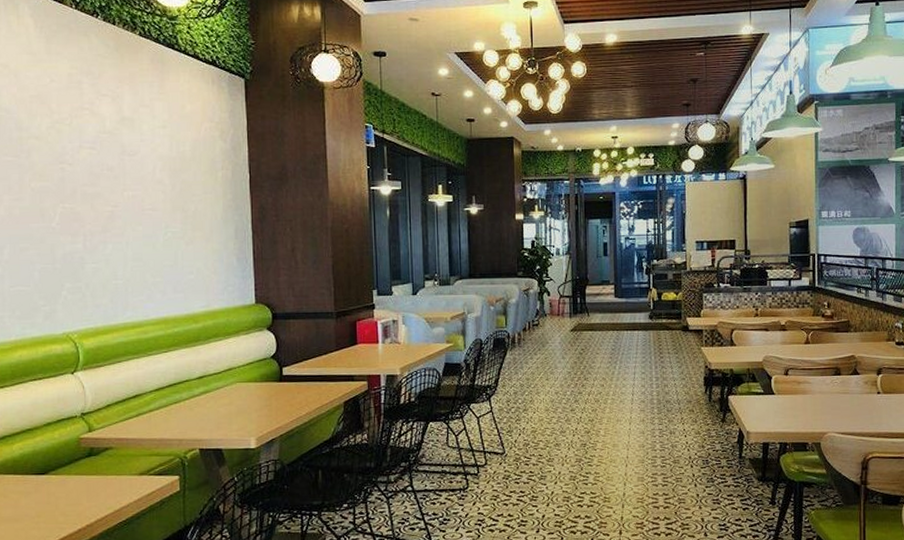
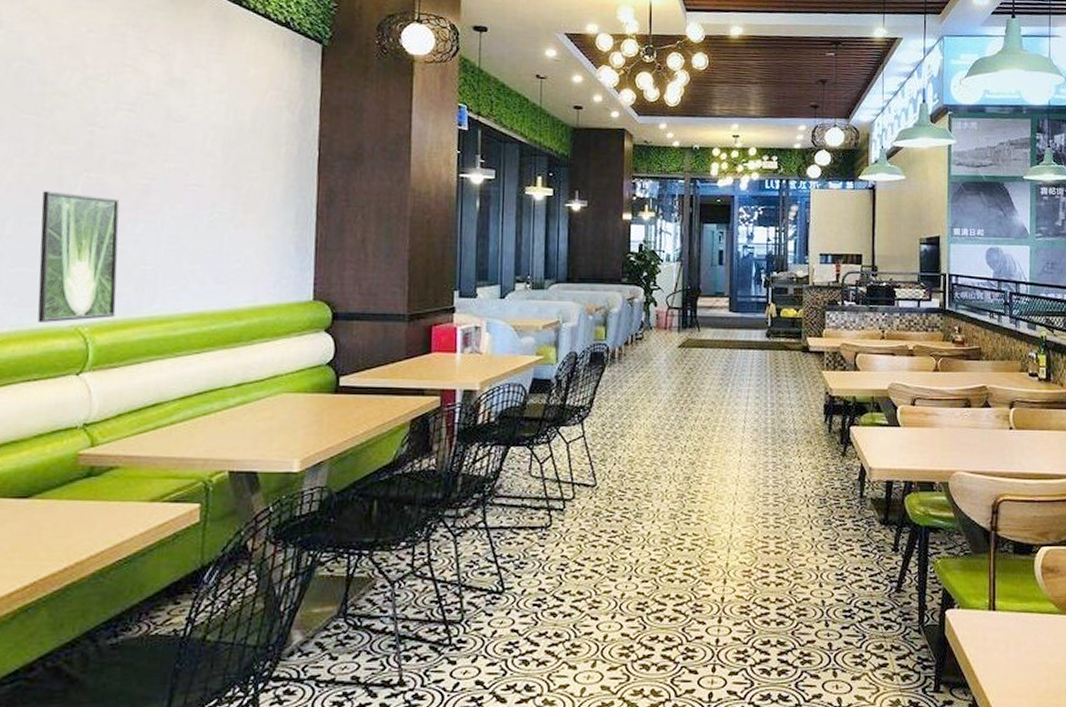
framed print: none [29,221,97,331] -> present [37,191,120,322]

